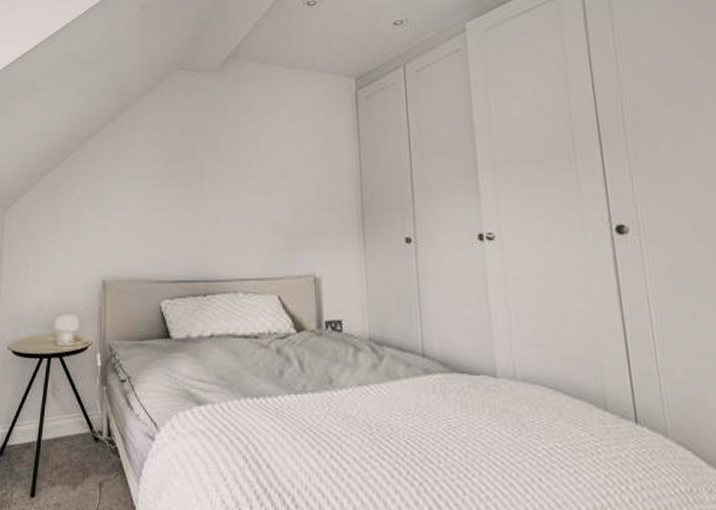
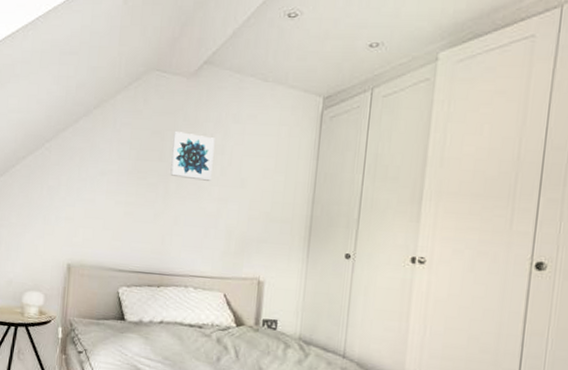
wall art: none [205,127,249,176] -> present [170,132,215,181]

